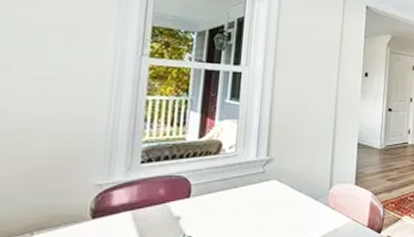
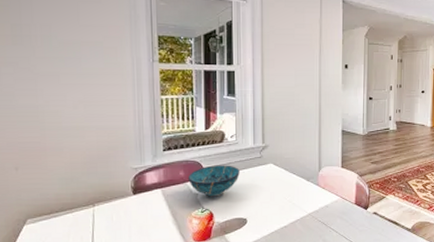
decorative bowl: none [168,181,236,221] -> present [187,165,240,197]

